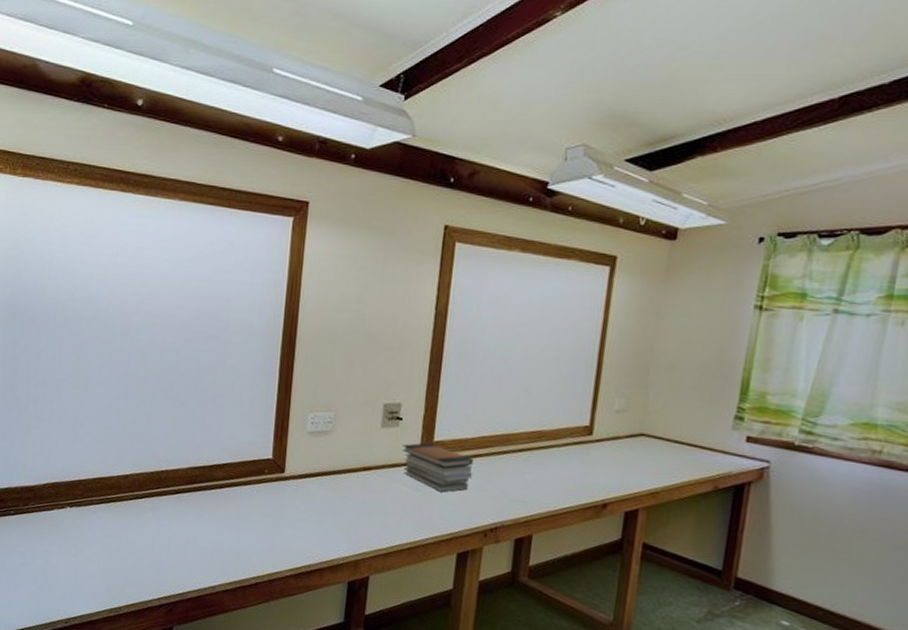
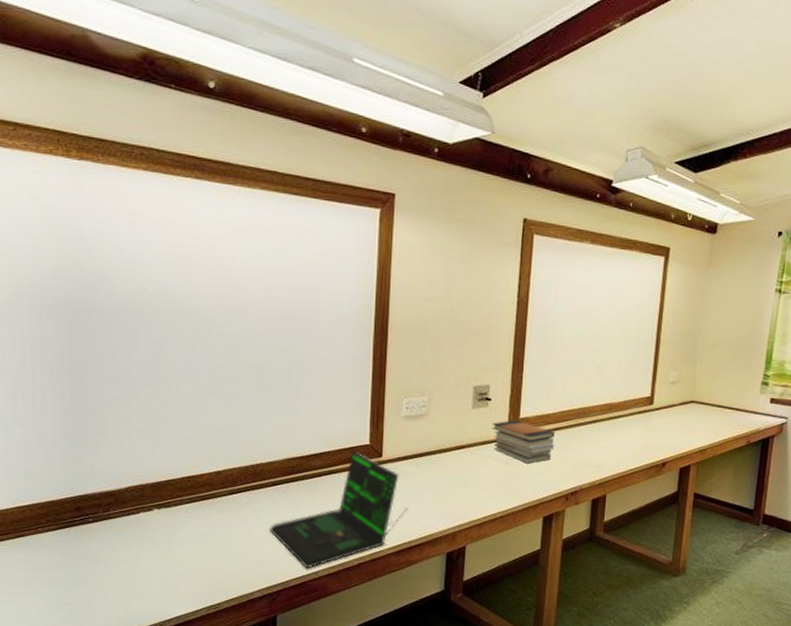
laptop: none [171,465,310,582] -> present [270,451,409,569]

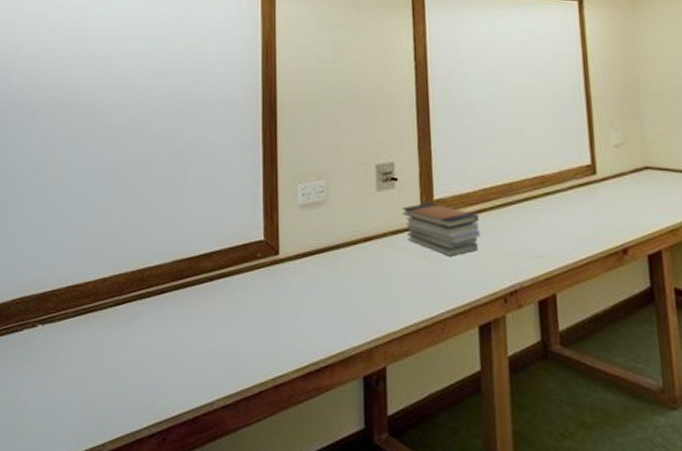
laptop: present [270,451,409,569] -> none [158,249,314,399]

